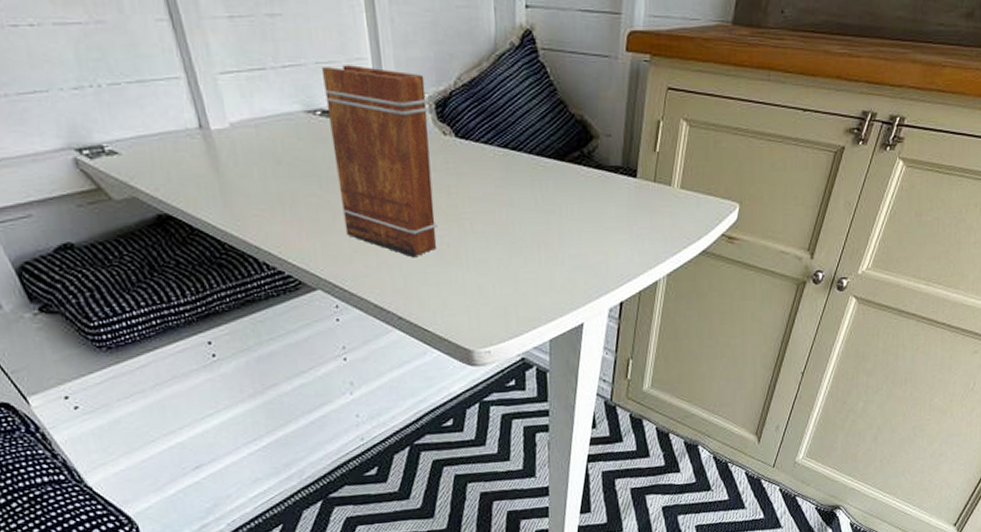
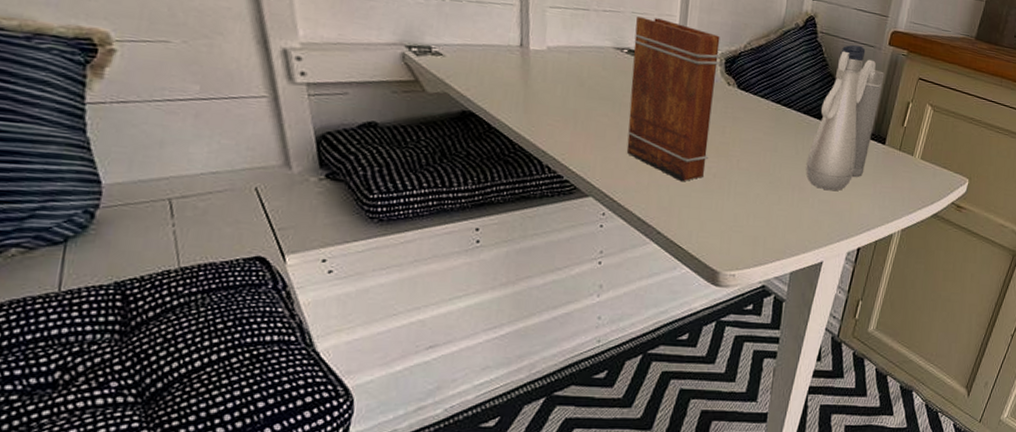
water bottle: none [549,58,626,243] -> present [806,44,885,191]

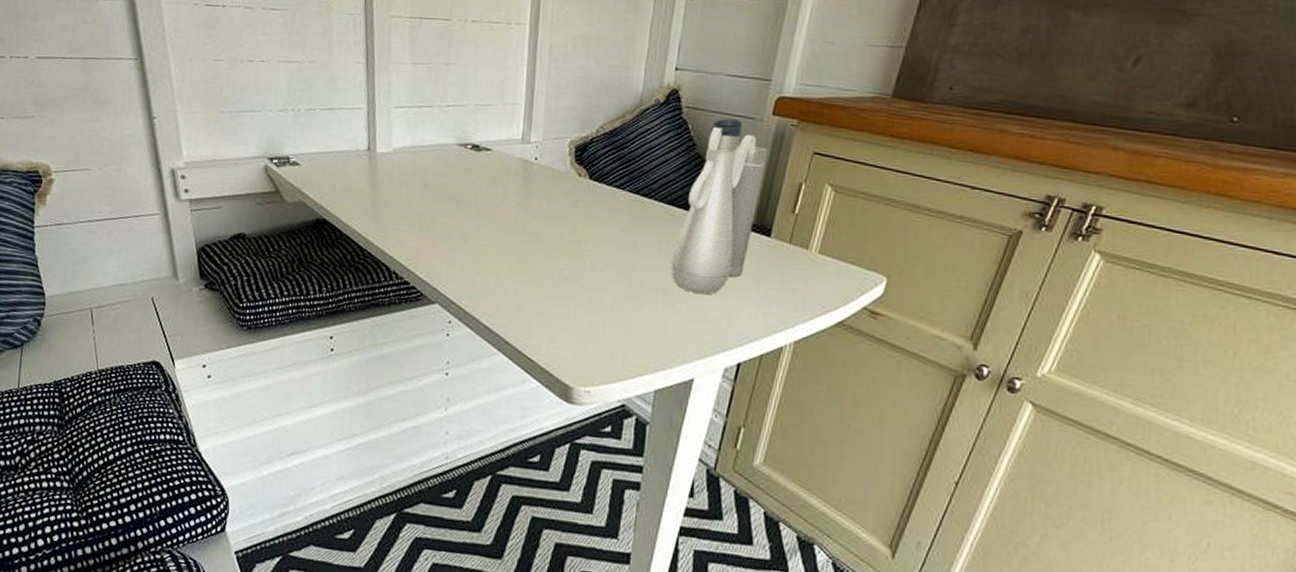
book: present [626,17,721,182] -> none [472,108,571,287]

